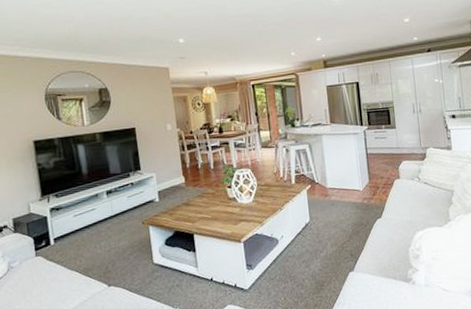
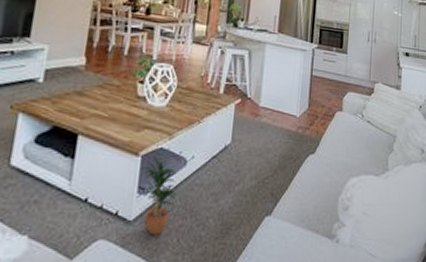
potted plant: none [245,241,276,297] -> present [141,156,176,235]

